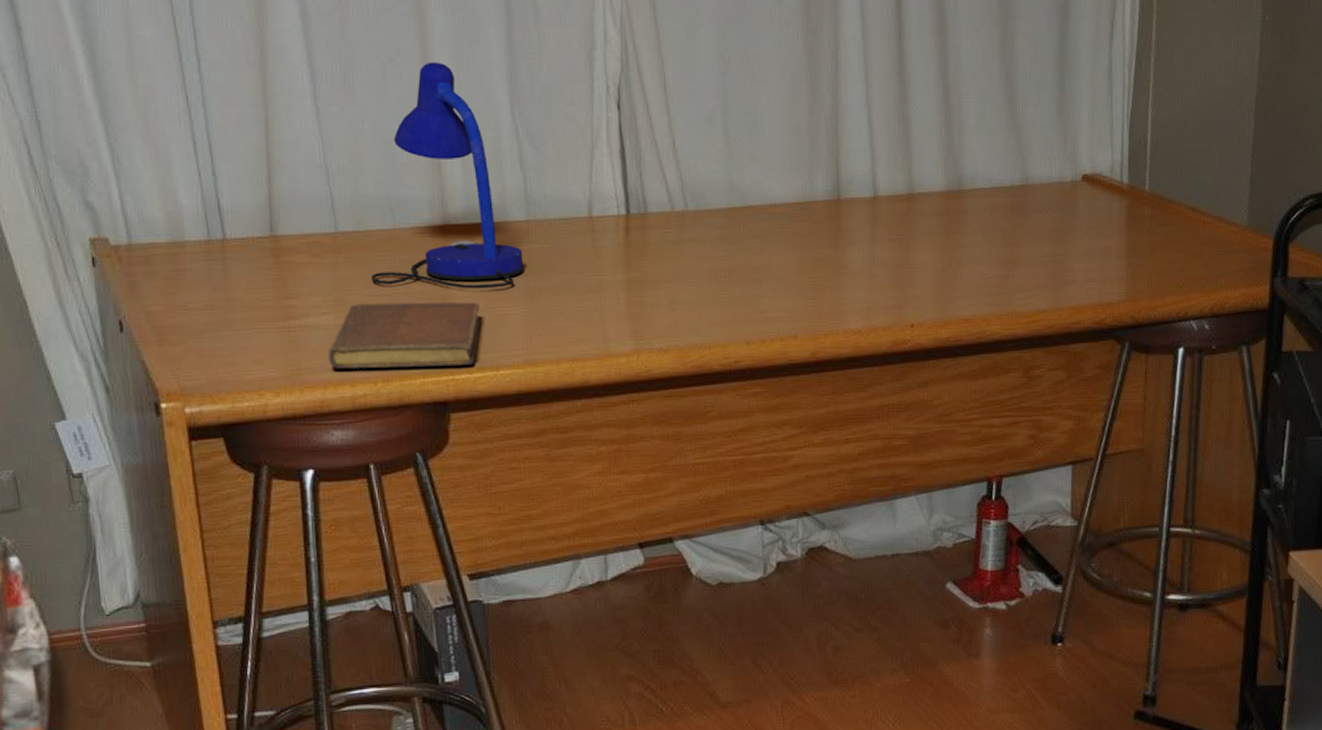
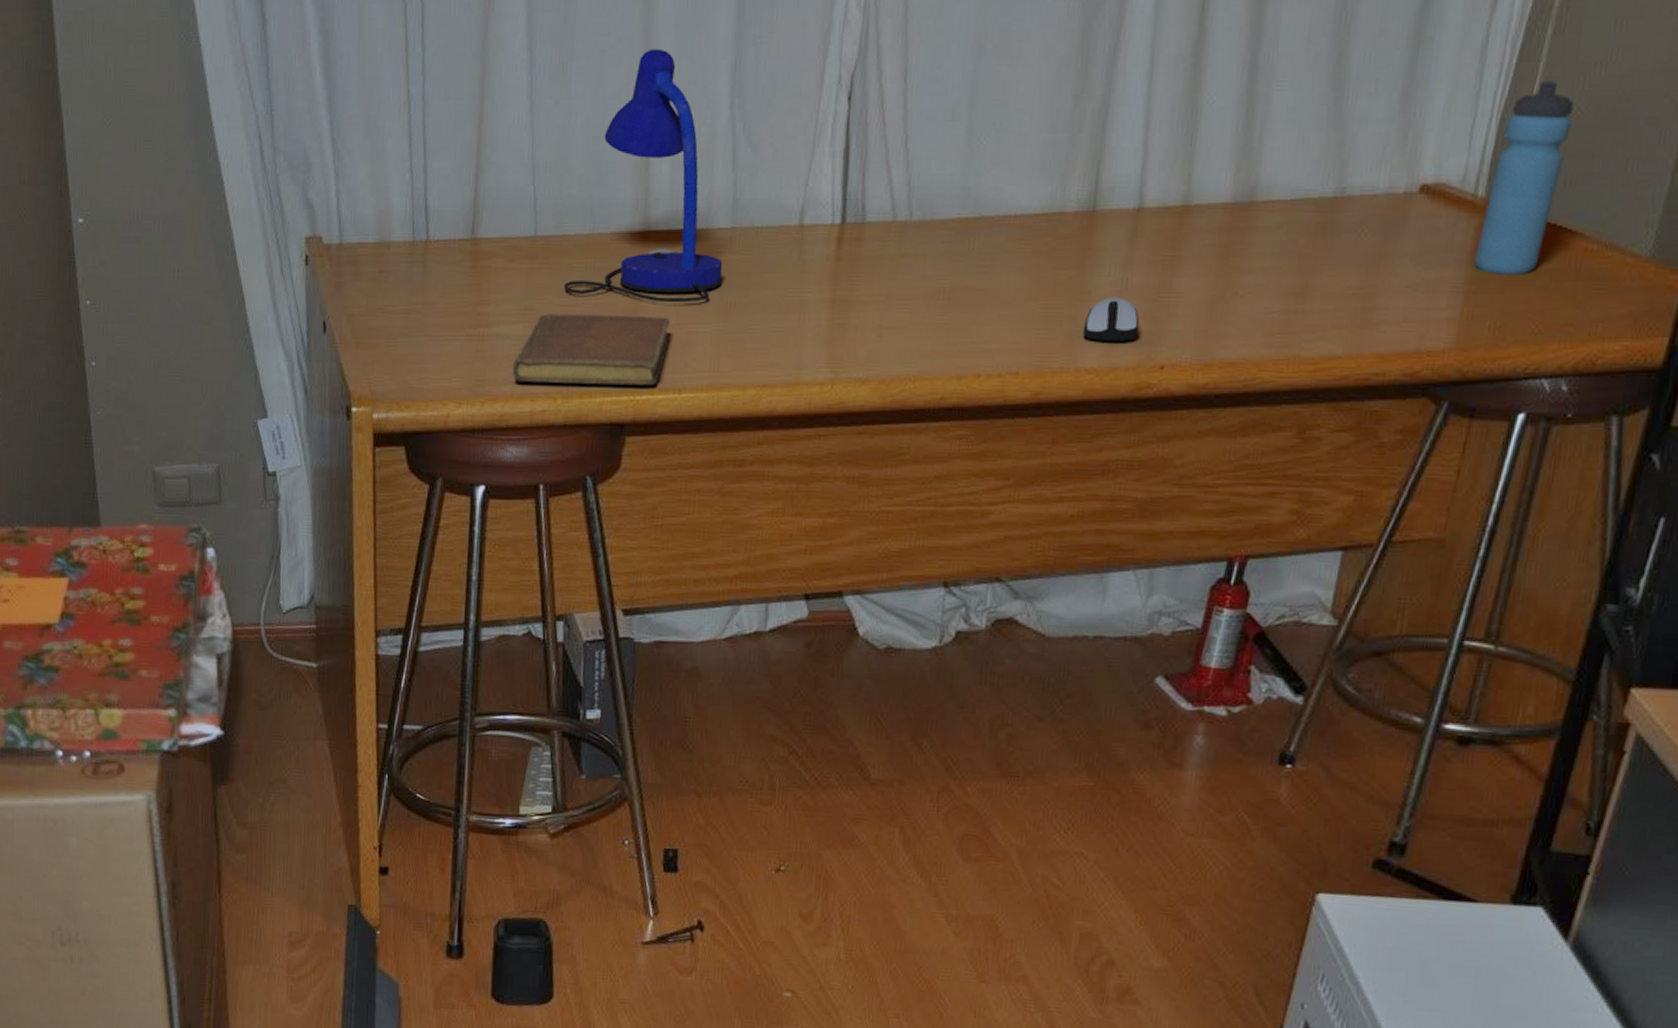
computer mouse: none [844,269,888,307] -> present [1083,296,1139,342]
water bottle: none [1129,96,1179,242] -> present [1474,81,1575,275]

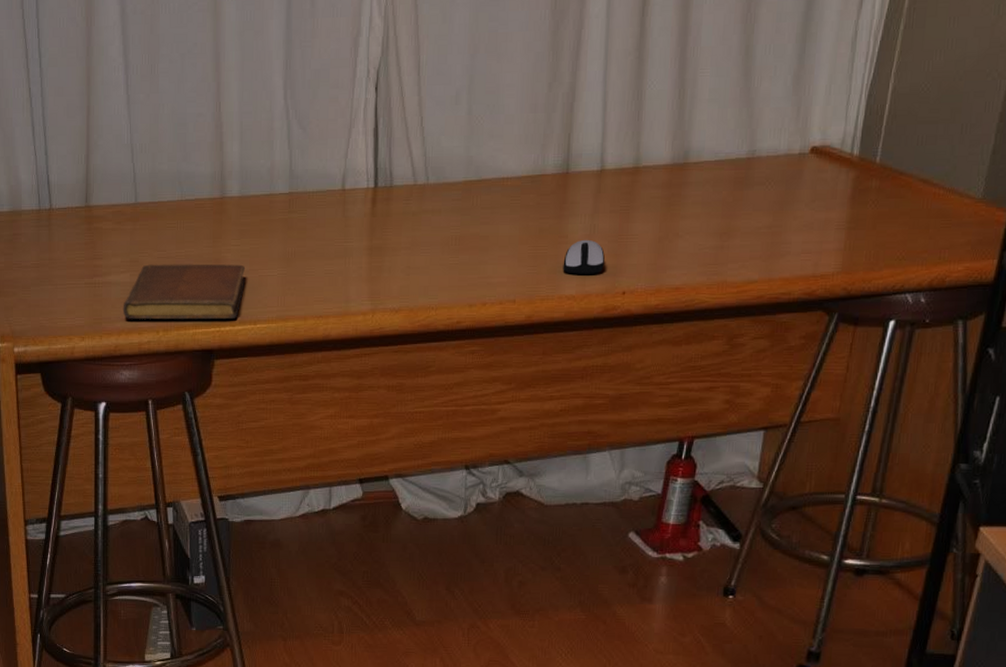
desk lamp: present [564,48,723,303] -> none [161,52,284,253]
water bottle: present [1474,81,1575,275] -> none [853,65,922,215]

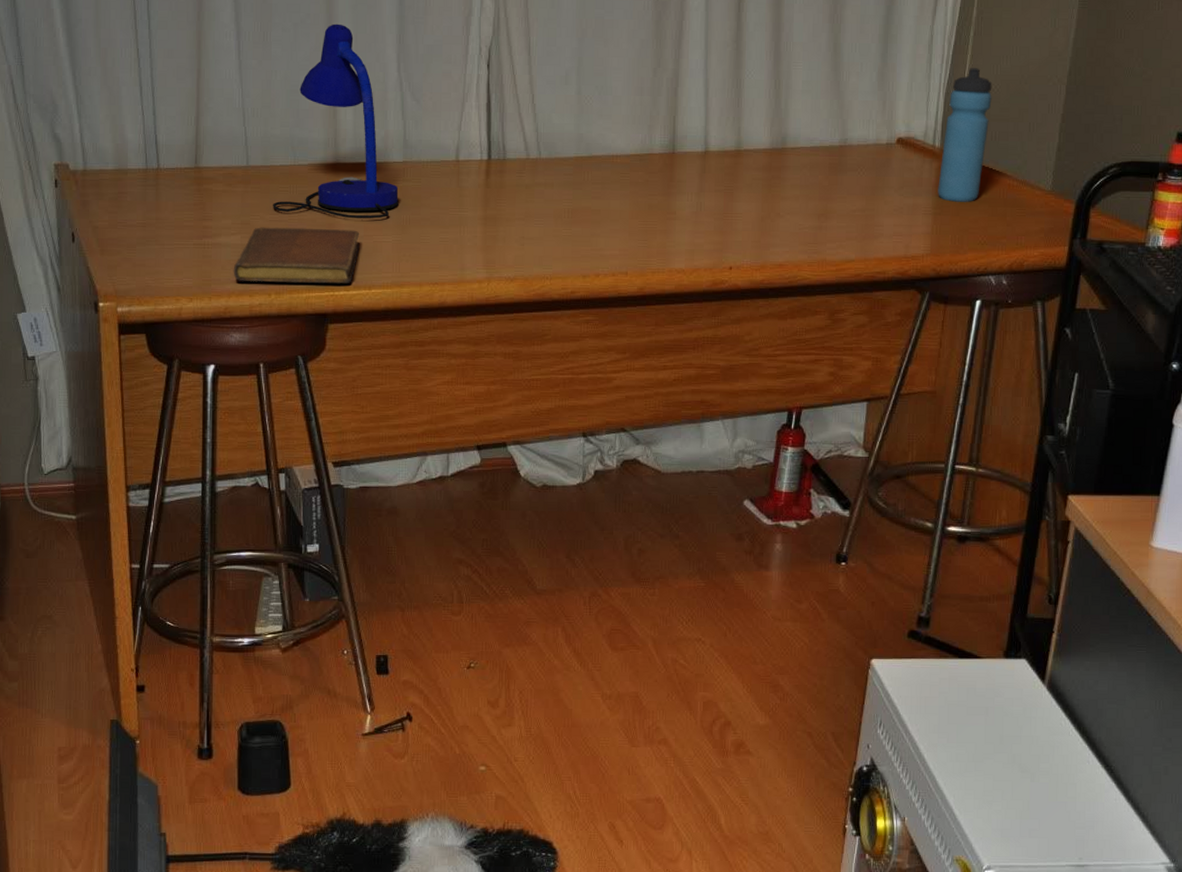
desk lamp: none [161,52,284,253] -> present [273,23,399,219]
computer mouse: present [563,239,605,274] -> none [672,216,711,249]
water bottle: none [853,65,922,215] -> present [938,68,992,202]

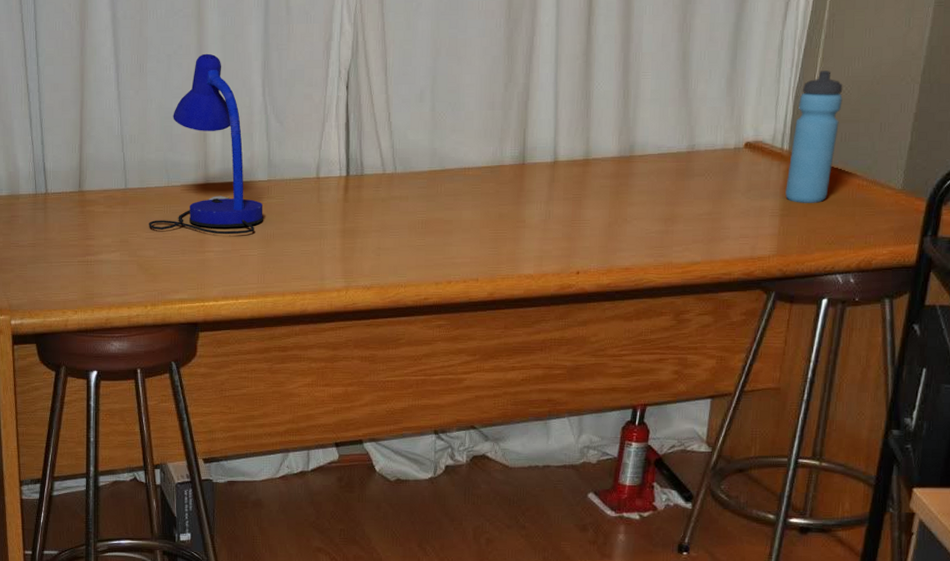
notebook: present [233,227,360,284] -> none [113,244,228,295]

